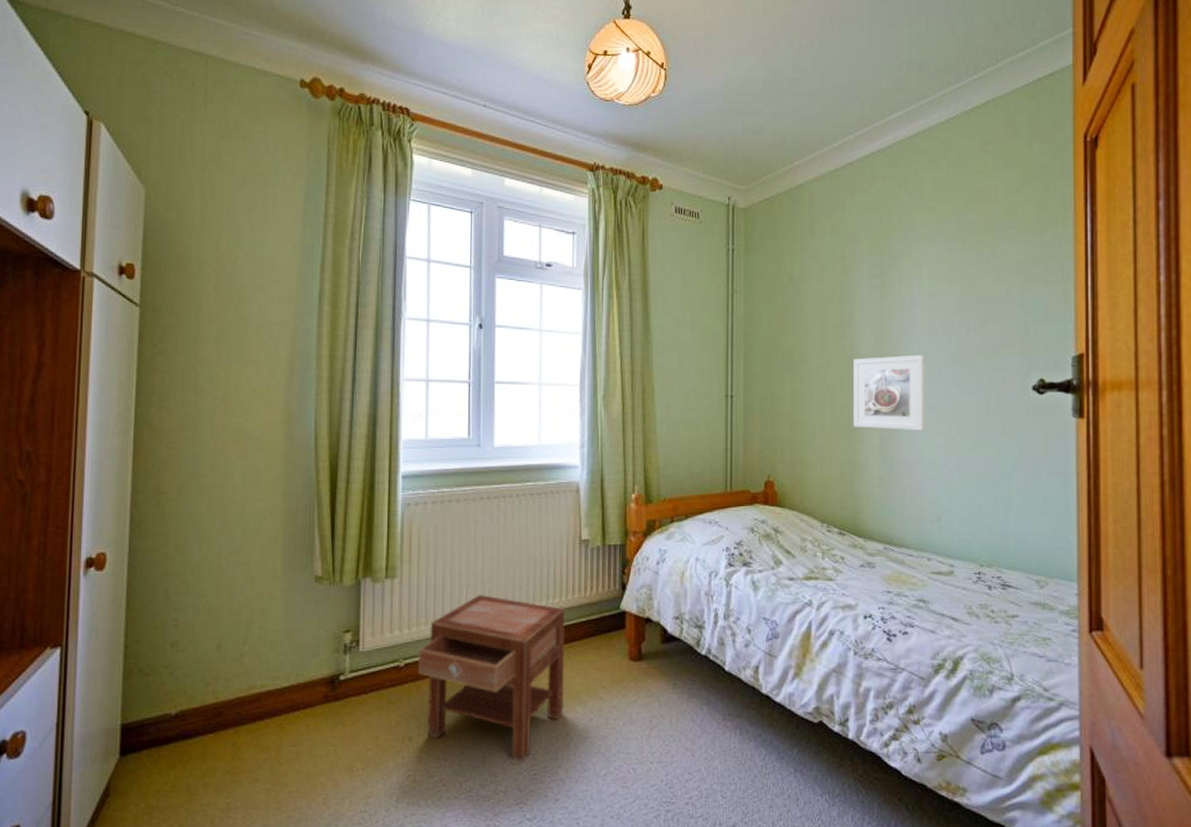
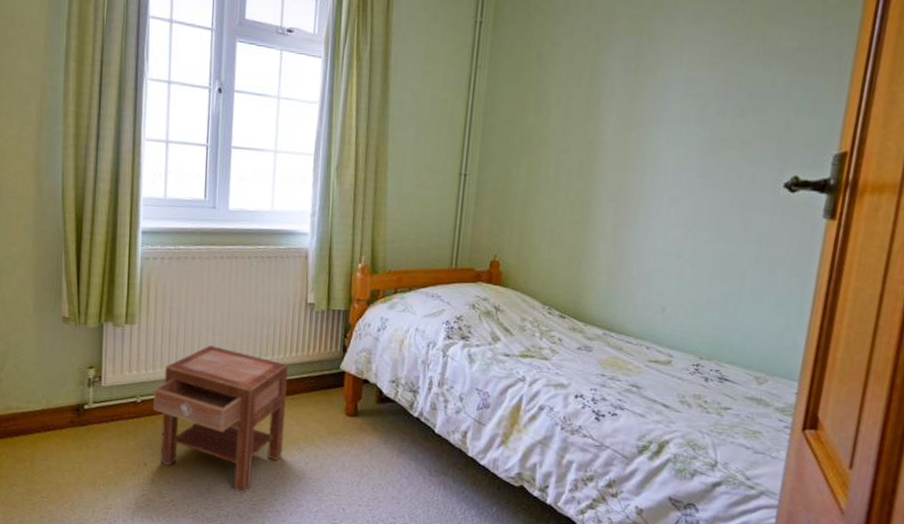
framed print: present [852,354,925,431] -> none [587,143,672,222]

